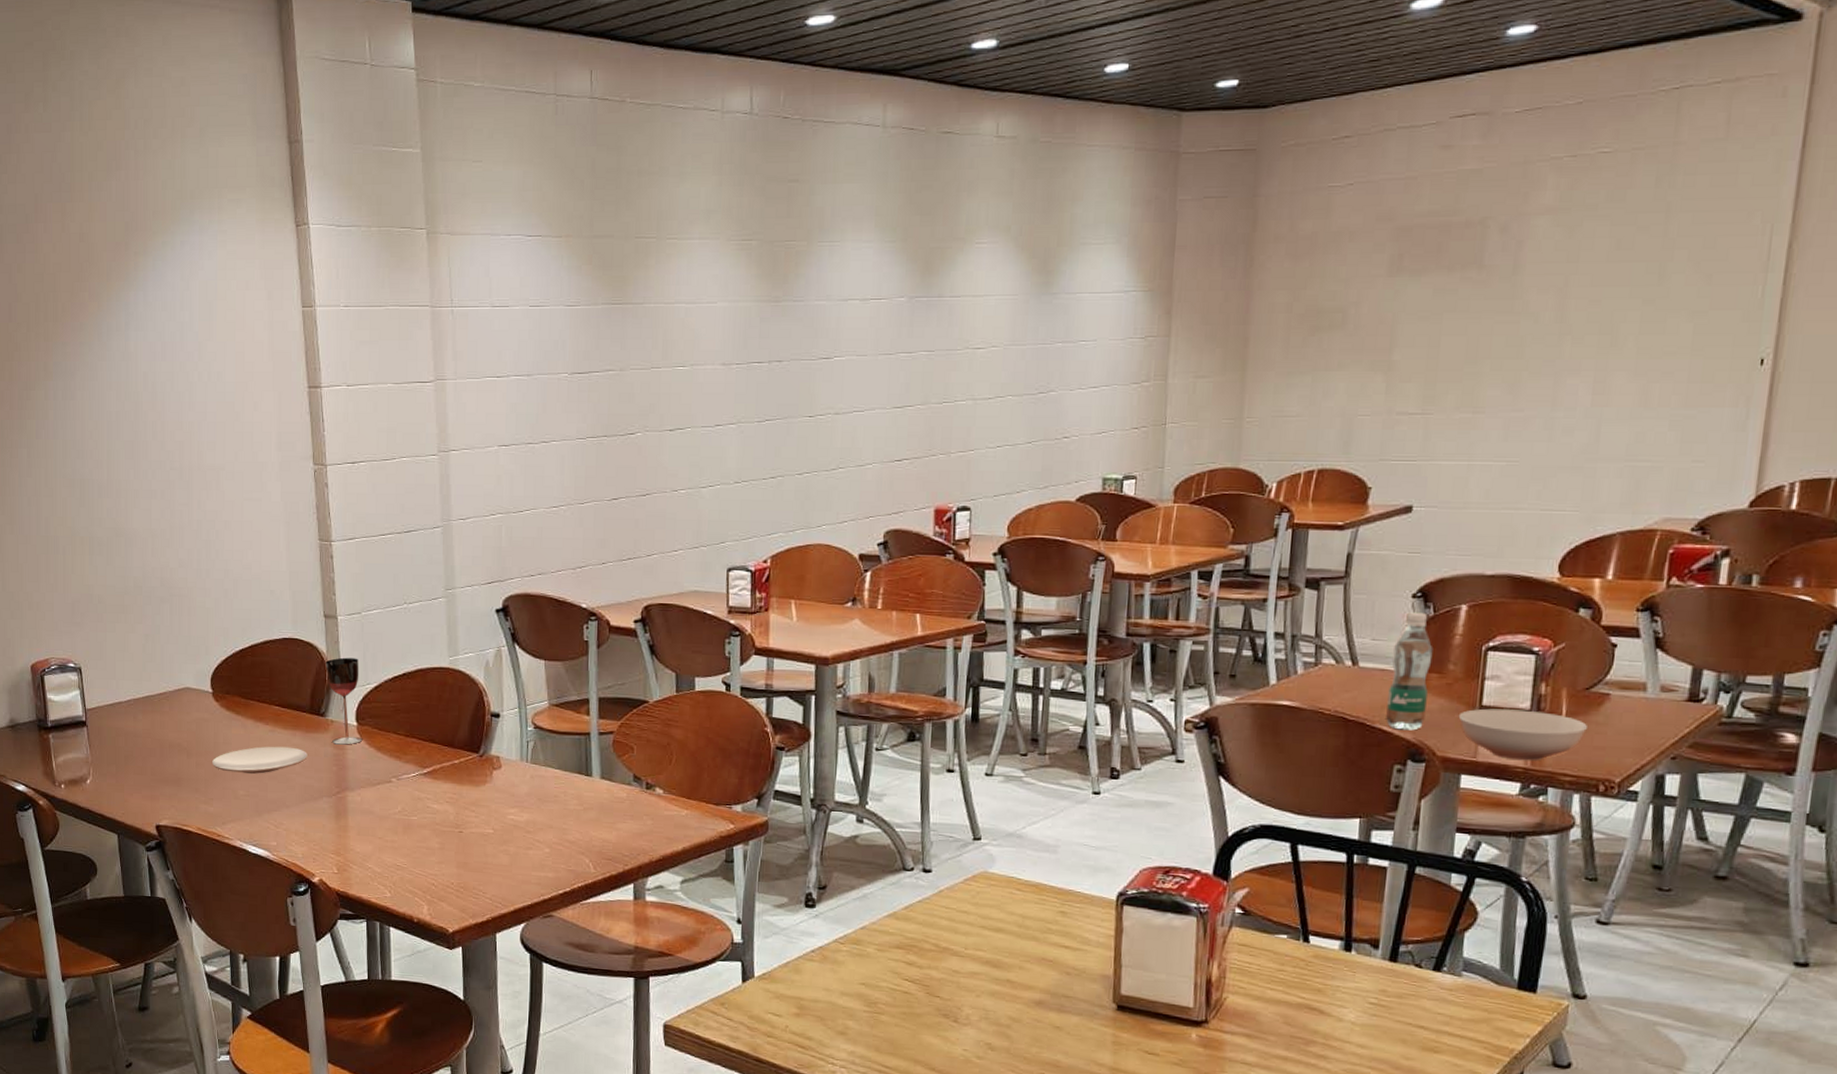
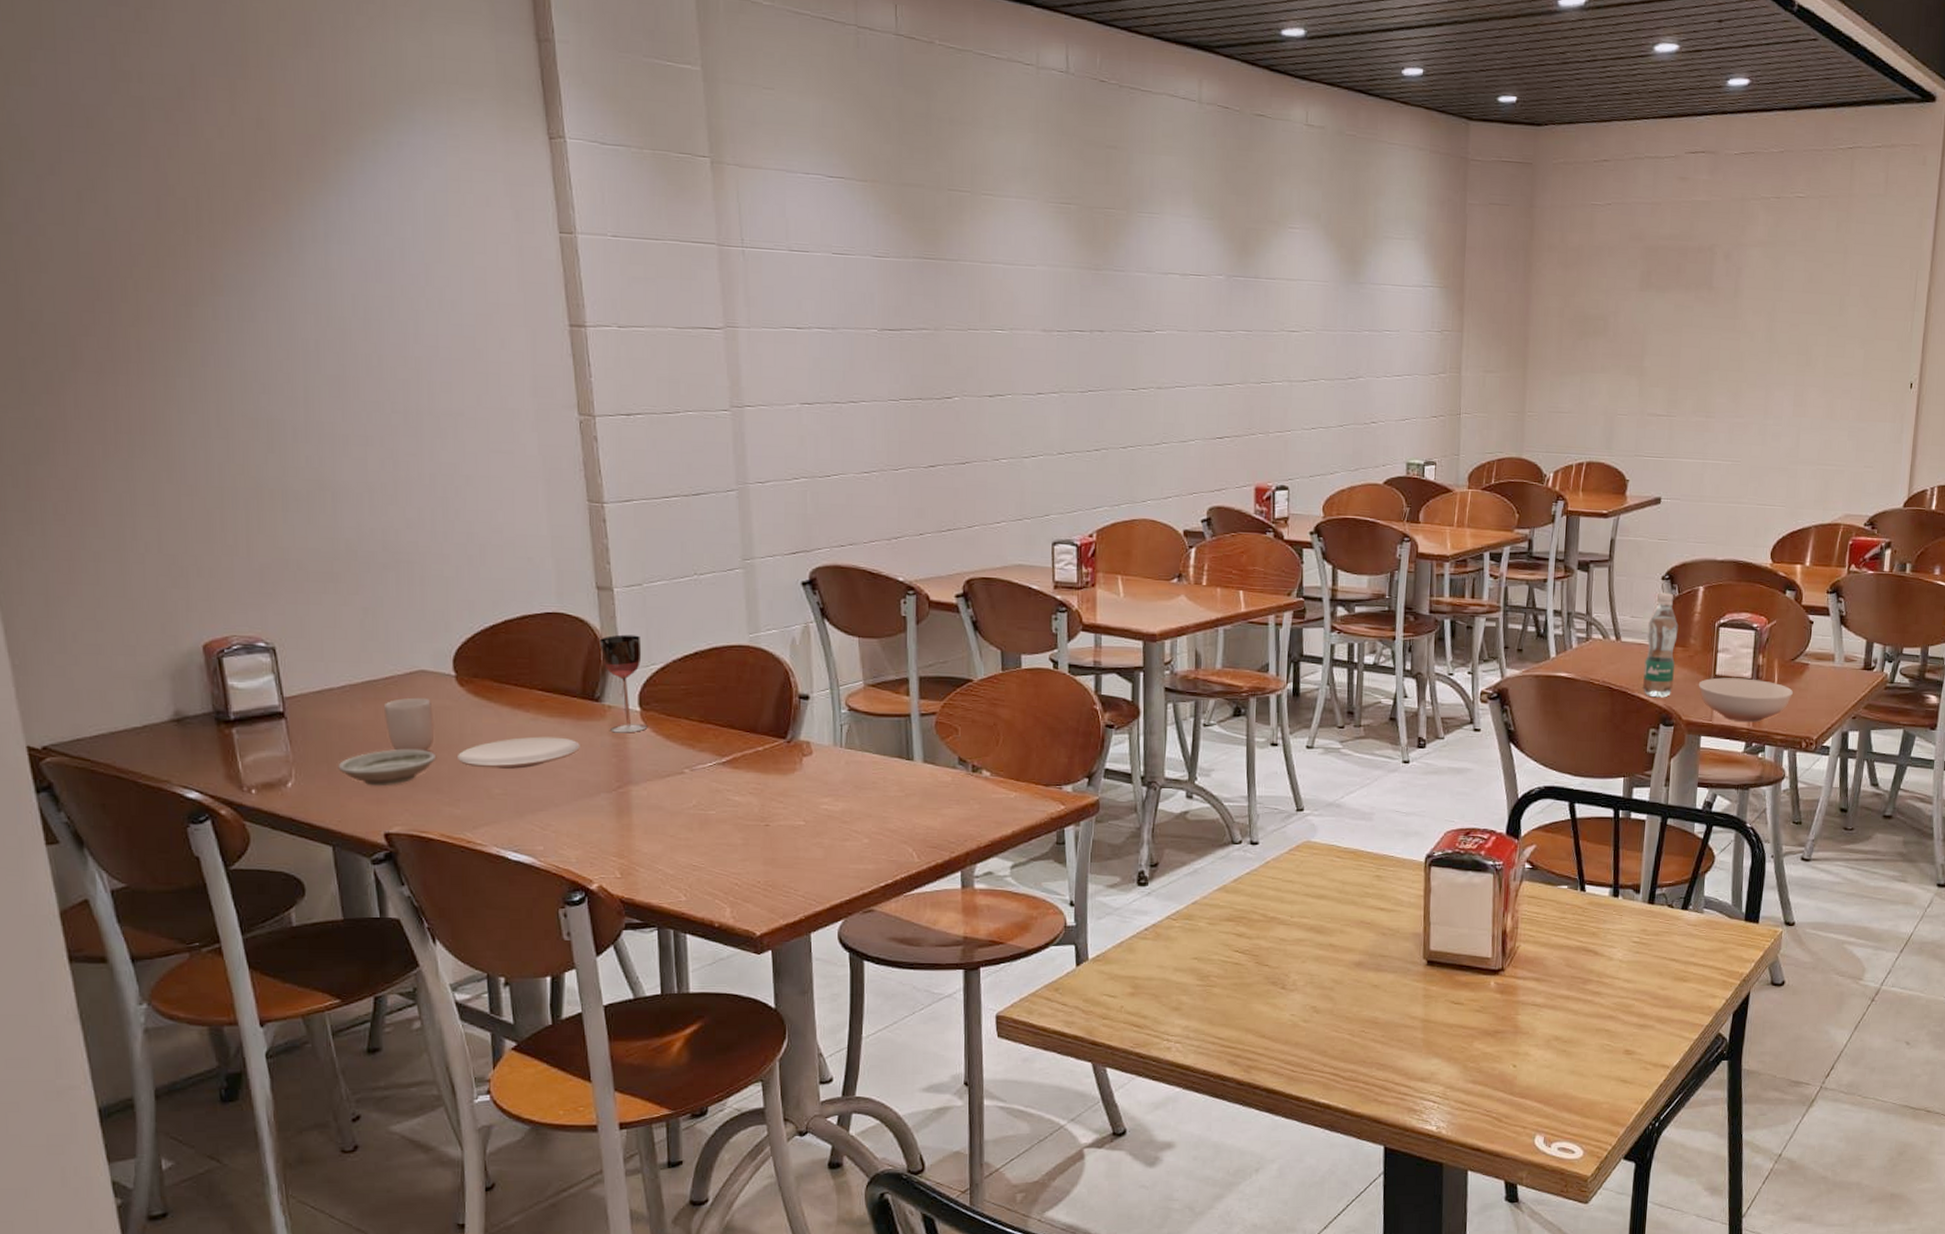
saucer: none [123,754,197,785] -> present [338,749,437,786]
cup: none [159,710,196,757] -> present [385,697,435,752]

